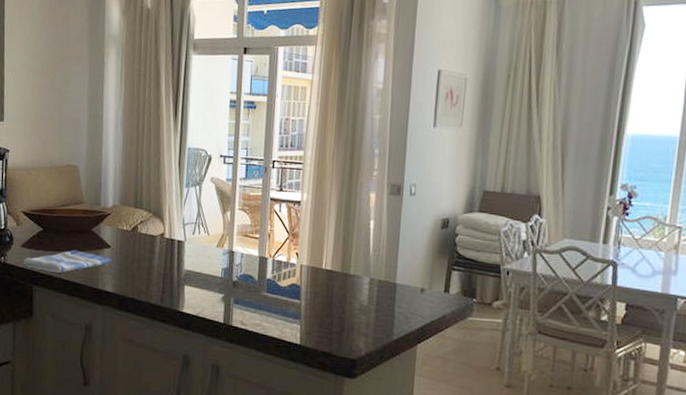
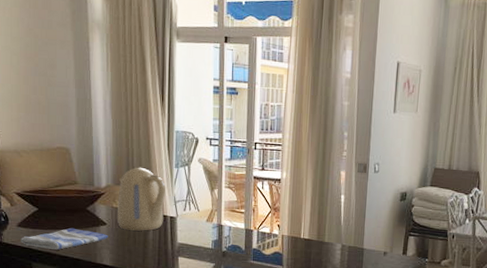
kettle: none [121,186,174,256] -> present [117,167,165,231]

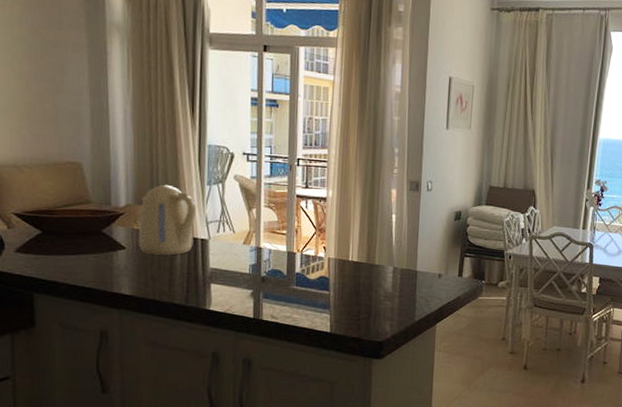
dish towel: present [21,227,108,250] -> none [19,252,128,278]

